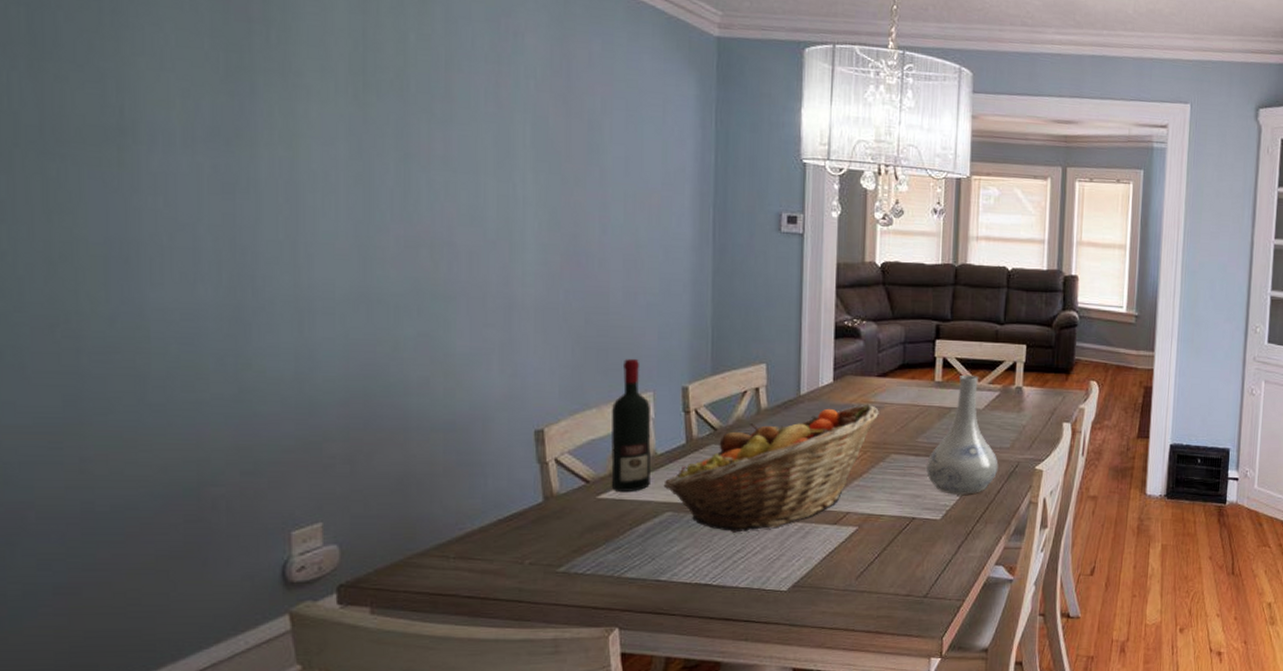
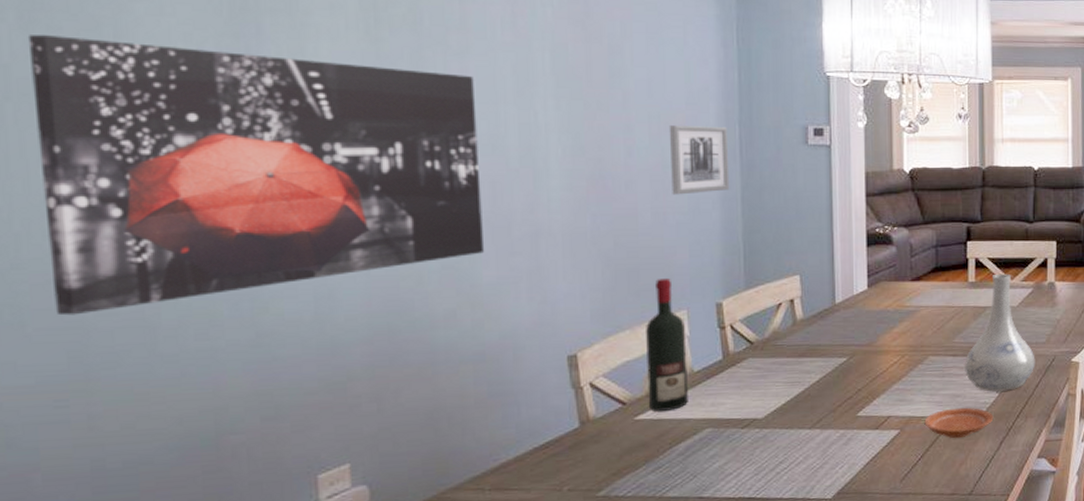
wall art: none [36,83,460,360] -> present [27,35,485,316]
wall art: none [643,204,702,276] -> present [668,124,730,195]
fruit basket: present [663,404,879,533] -> none [702,308,915,445]
plate: none [883,508,953,540] -> present [924,407,994,439]

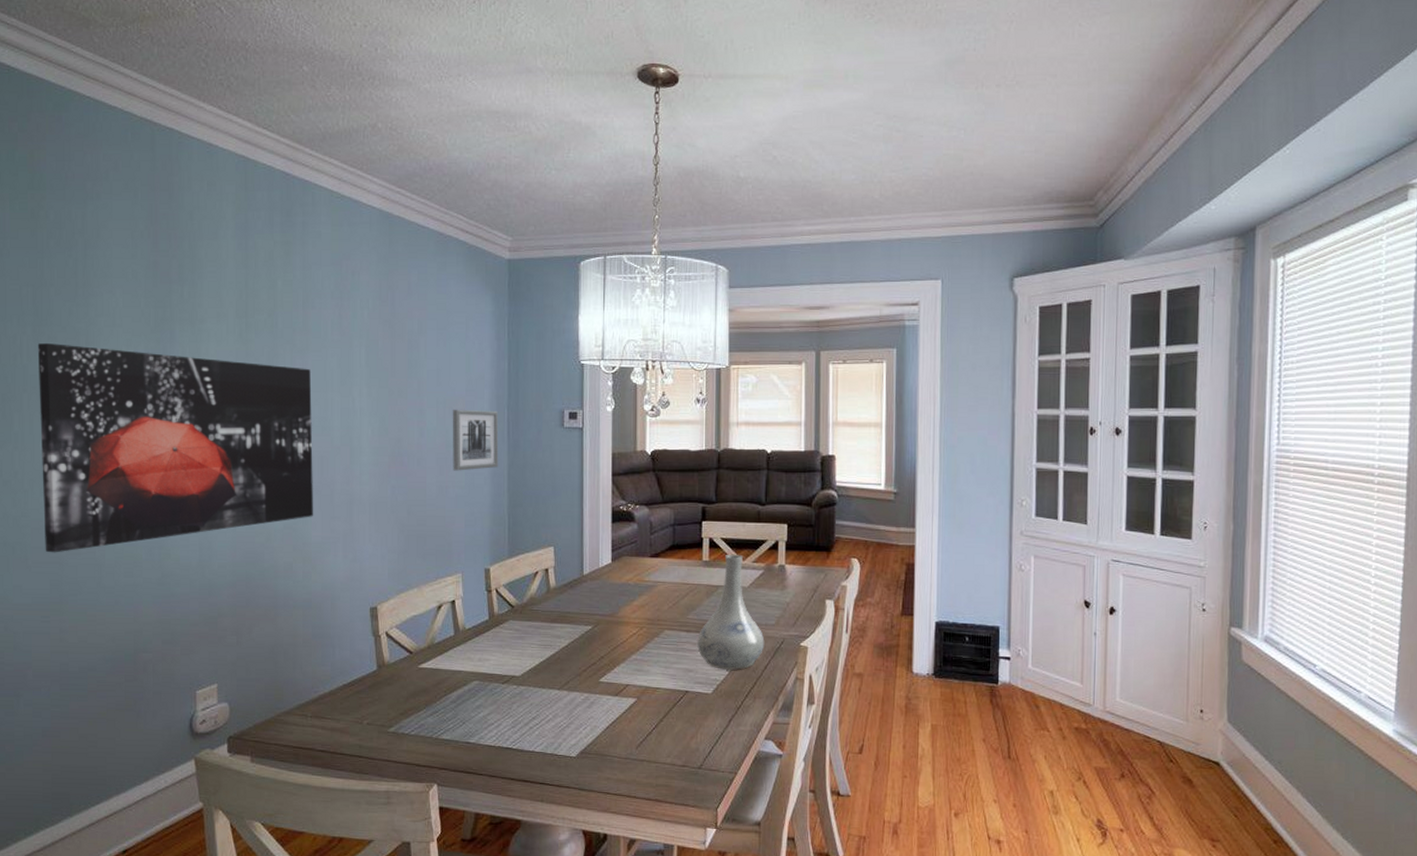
wine bottle: present [646,277,688,411] -> none [429,544,461,662]
plate: present [924,407,994,439] -> none [659,682,724,712]

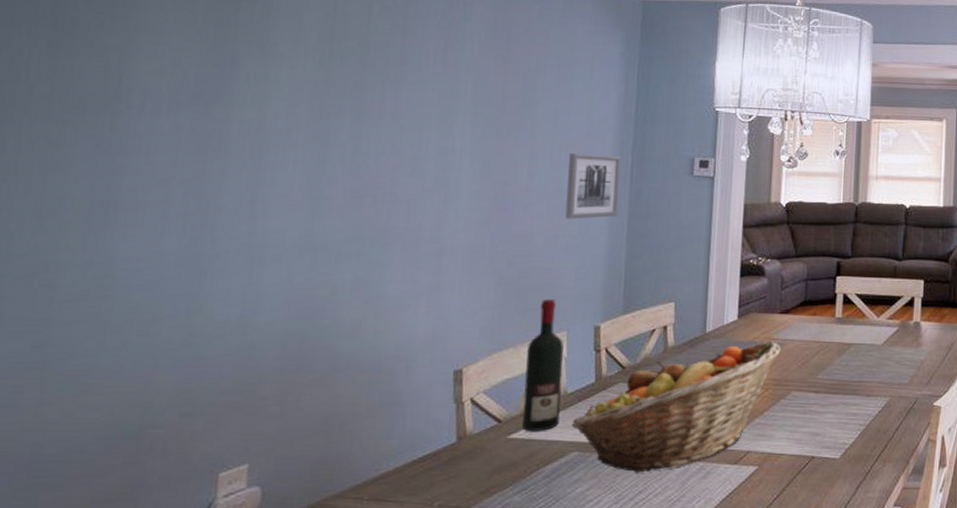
wall art: present [37,343,314,553] -> none [29,59,405,308]
wine bottle: none [429,544,461,662] -> present [521,298,564,431]
fruit basket: none [471,583,653,701] -> present [571,341,781,473]
vase: present [697,554,765,670] -> none [826,310,897,432]

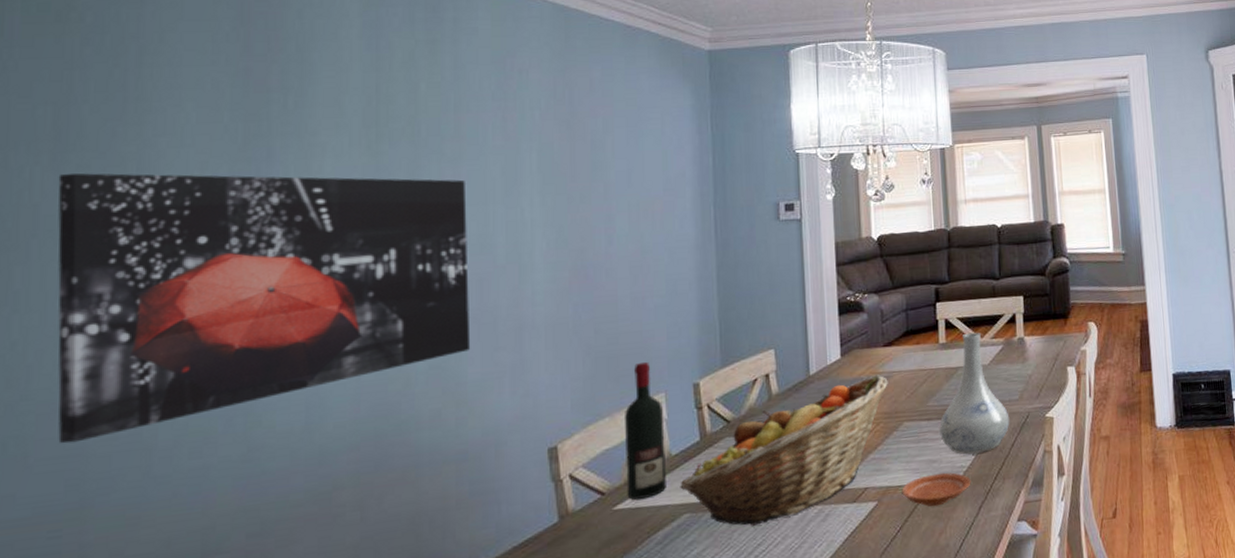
wall art: none [29,59,405,308] -> present [58,173,471,444]
wall art: present [565,152,621,219] -> none [647,209,706,279]
plate: none [782,447,852,480] -> present [902,472,971,507]
vase: none [826,310,897,432] -> present [939,332,1010,455]

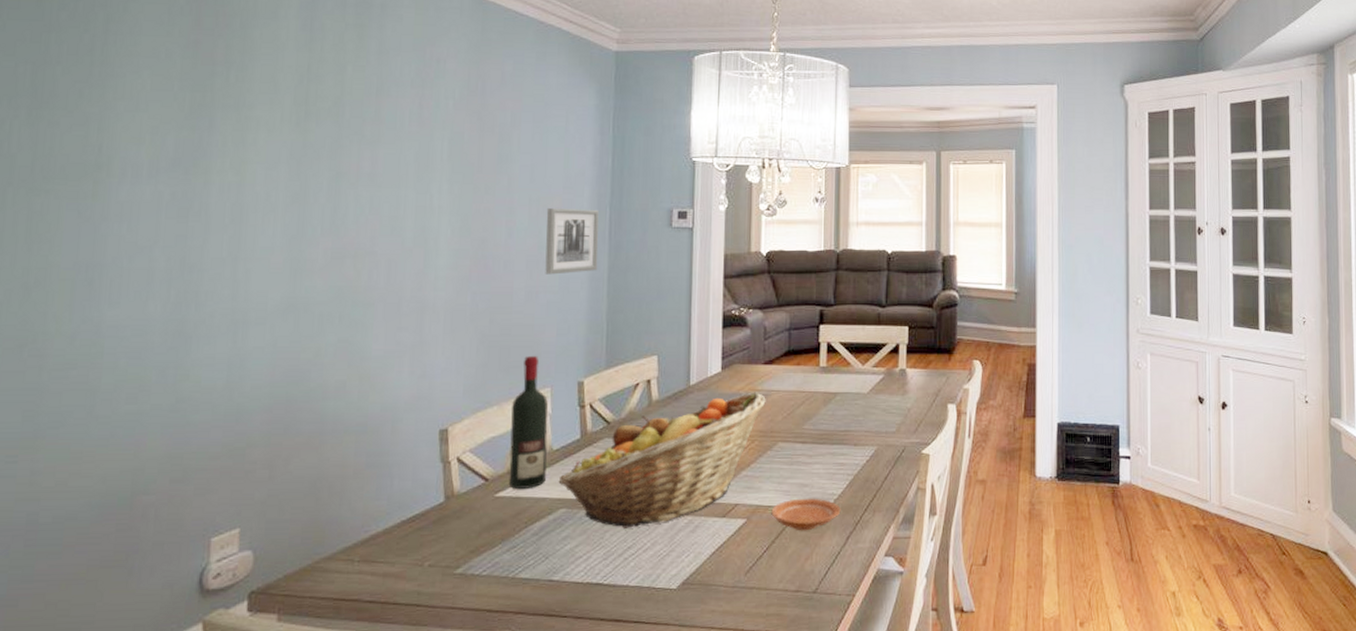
wall art: present [58,173,471,444] -> none [19,129,382,378]
wall art: none [647,209,706,279] -> present [545,207,599,275]
vase: present [939,332,1010,455] -> none [813,358,885,483]

